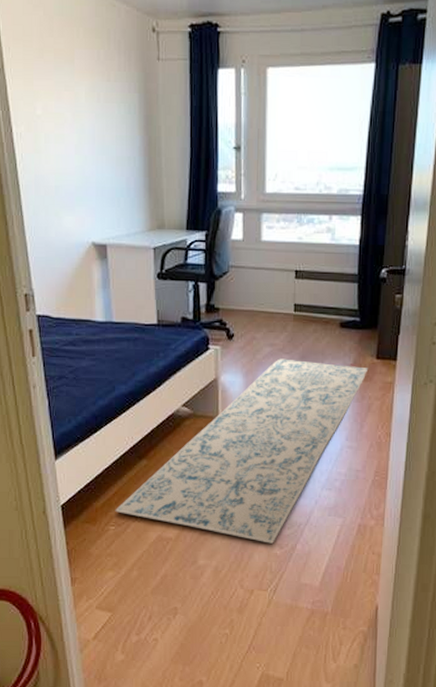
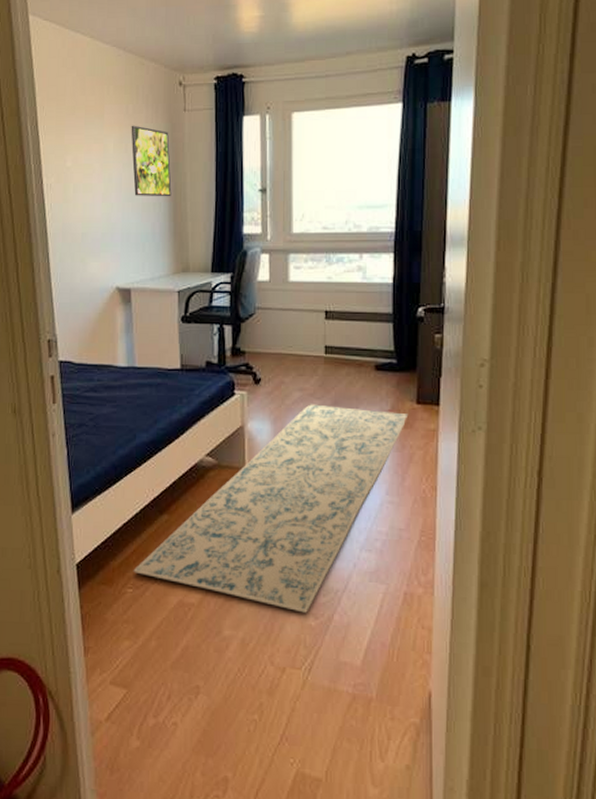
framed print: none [103,73,146,151] -> present [131,125,172,197]

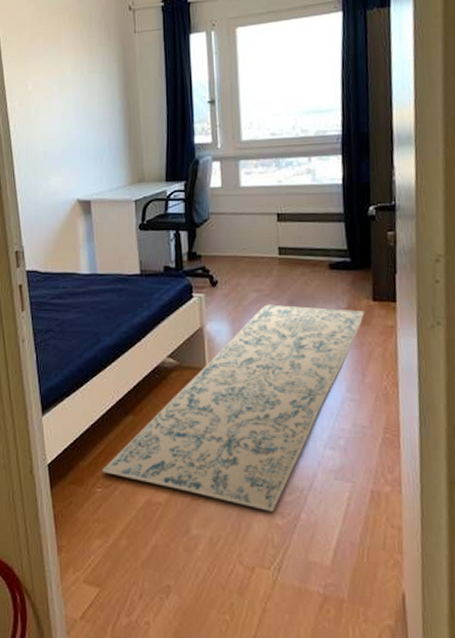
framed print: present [131,125,172,197] -> none [86,49,126,114]

